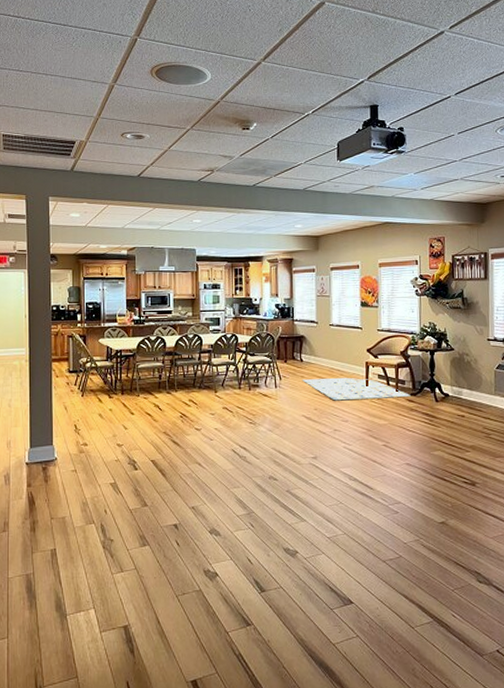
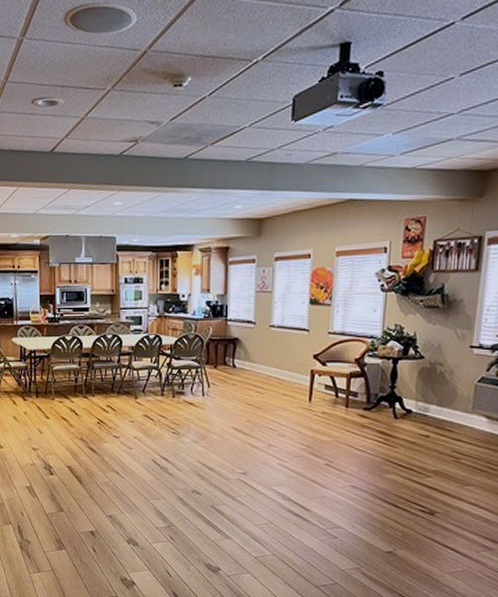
rug: present [302,377,411,401] -> none [233,386,364,413]

